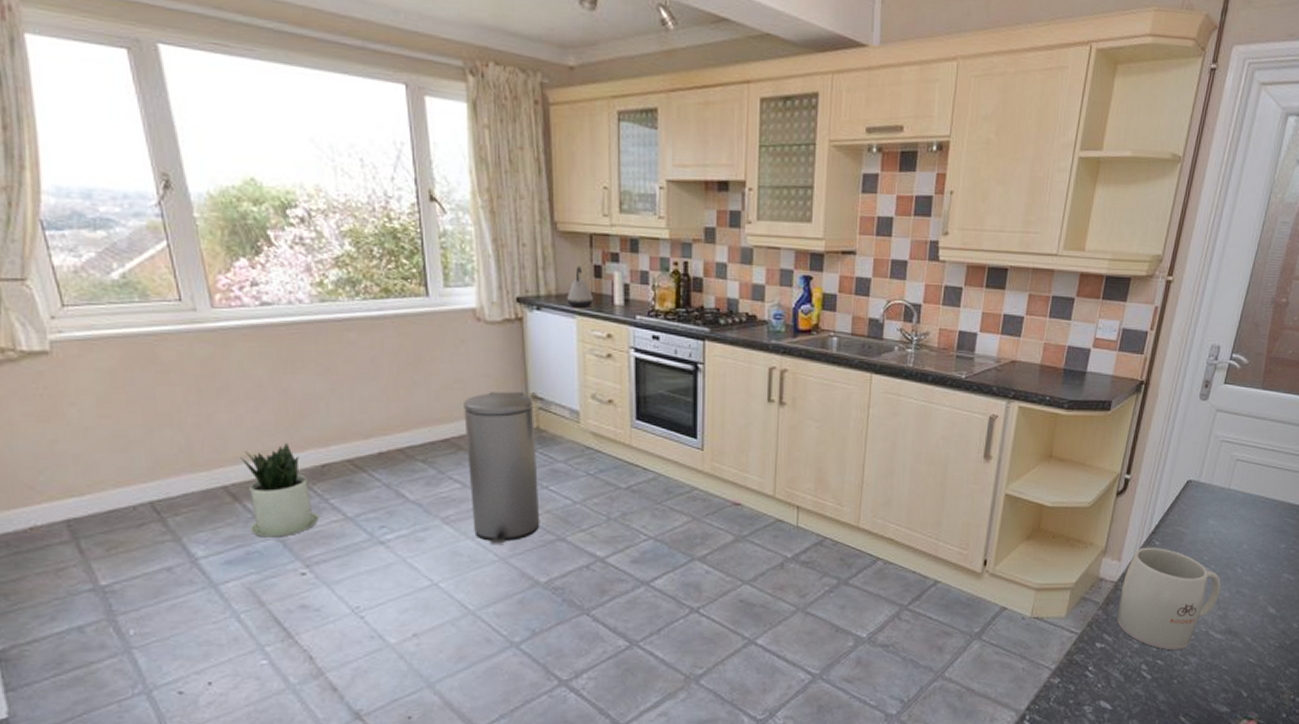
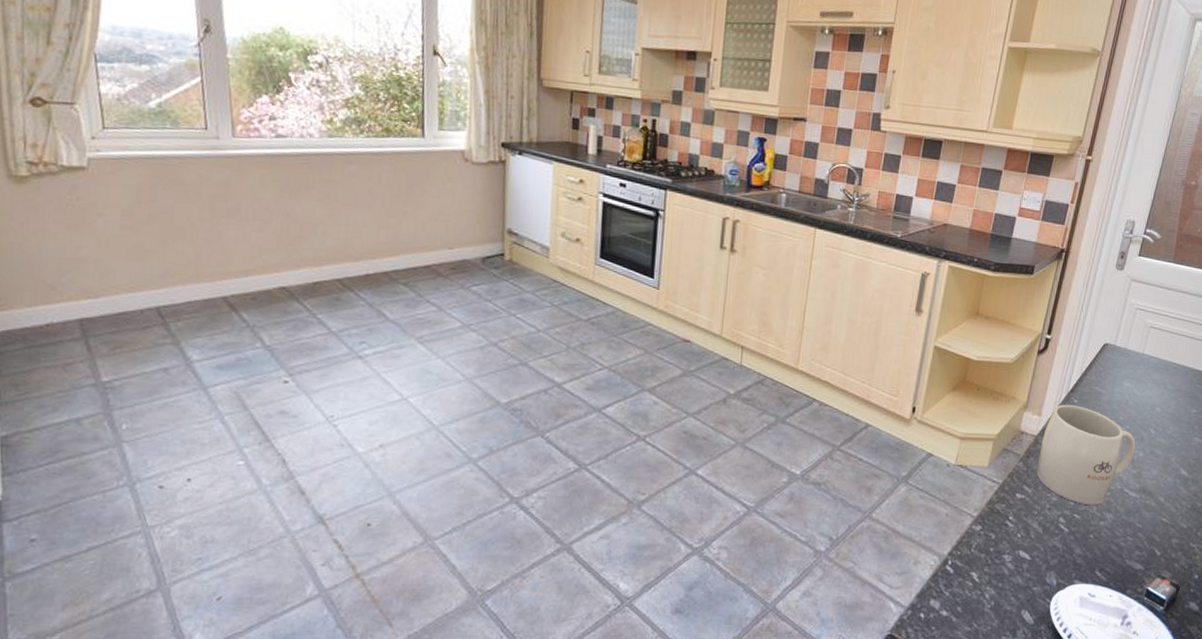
planter: present [240,443,319,538] -> none [242,261,306,347]
pedal bin: present [464,392,540,544] -> none [444,225,510,365]
kettle: present [567,266,593,308] -> none [546,118,570,155]

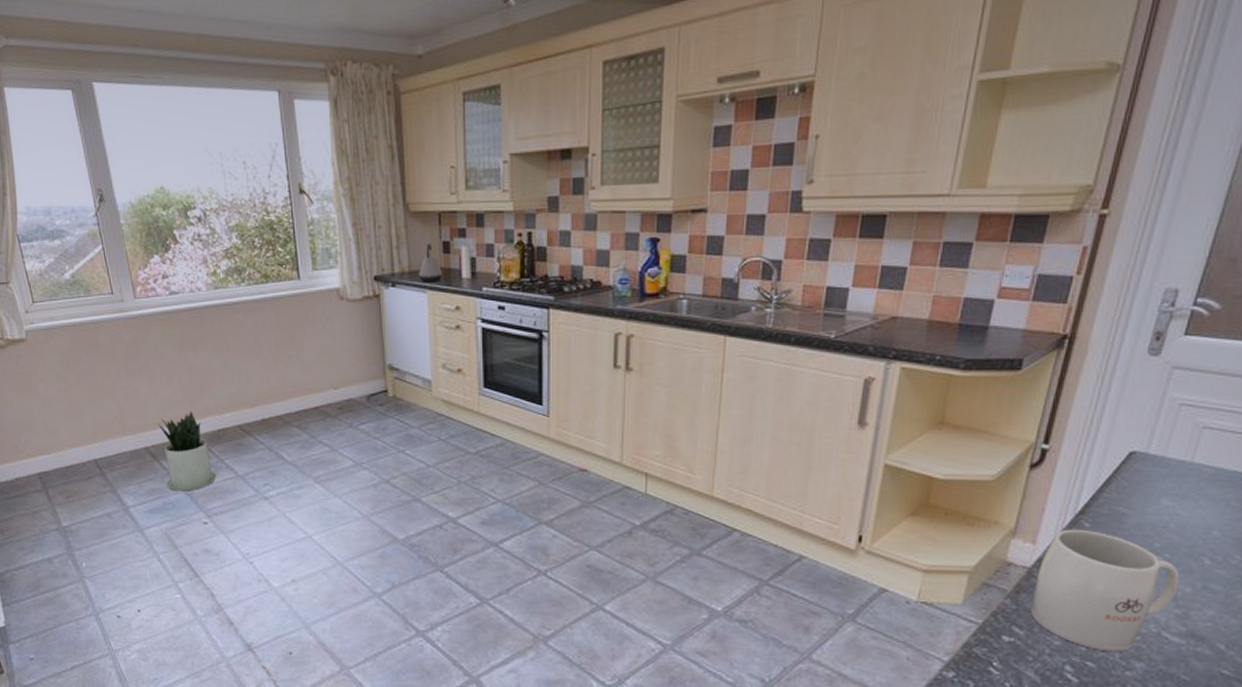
planter: none [242,261,306,347] -> present [158,411,217,491]
kettle: none [546,118,570,155] -> present [419,244,442,283]

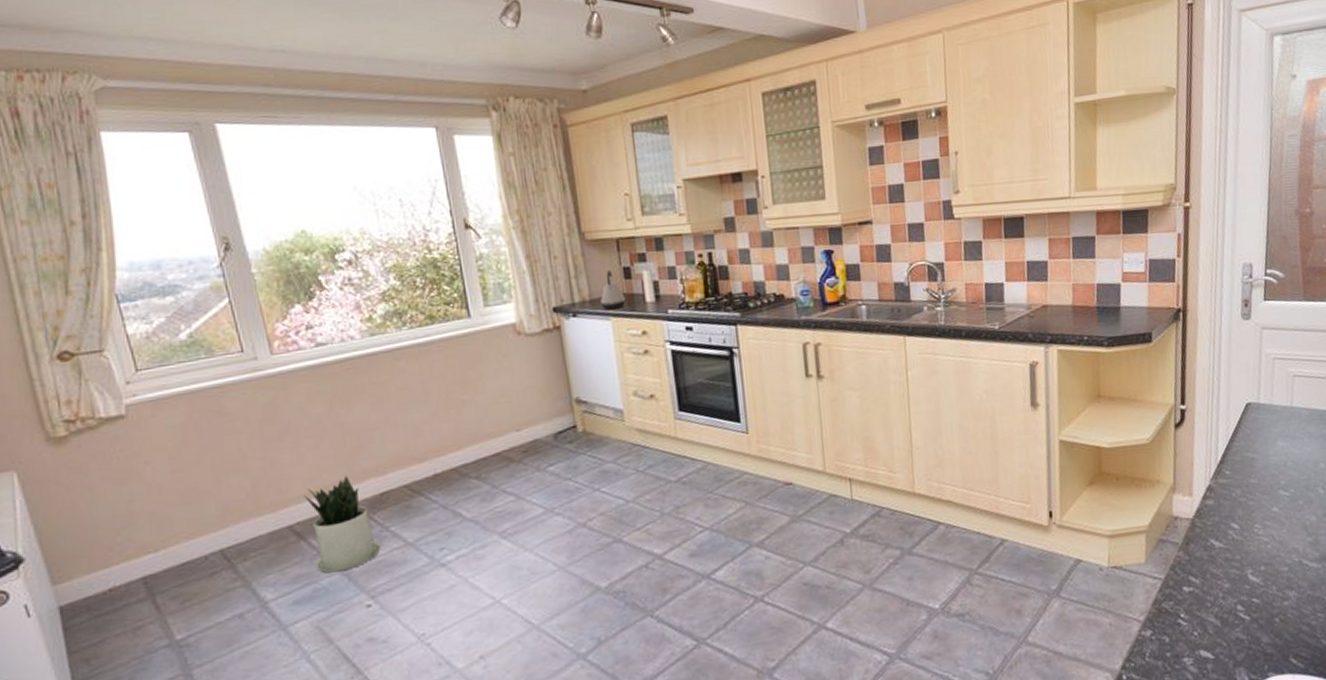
mug: present [1029,529,1180,652] -> none [1199,477,1306,587]

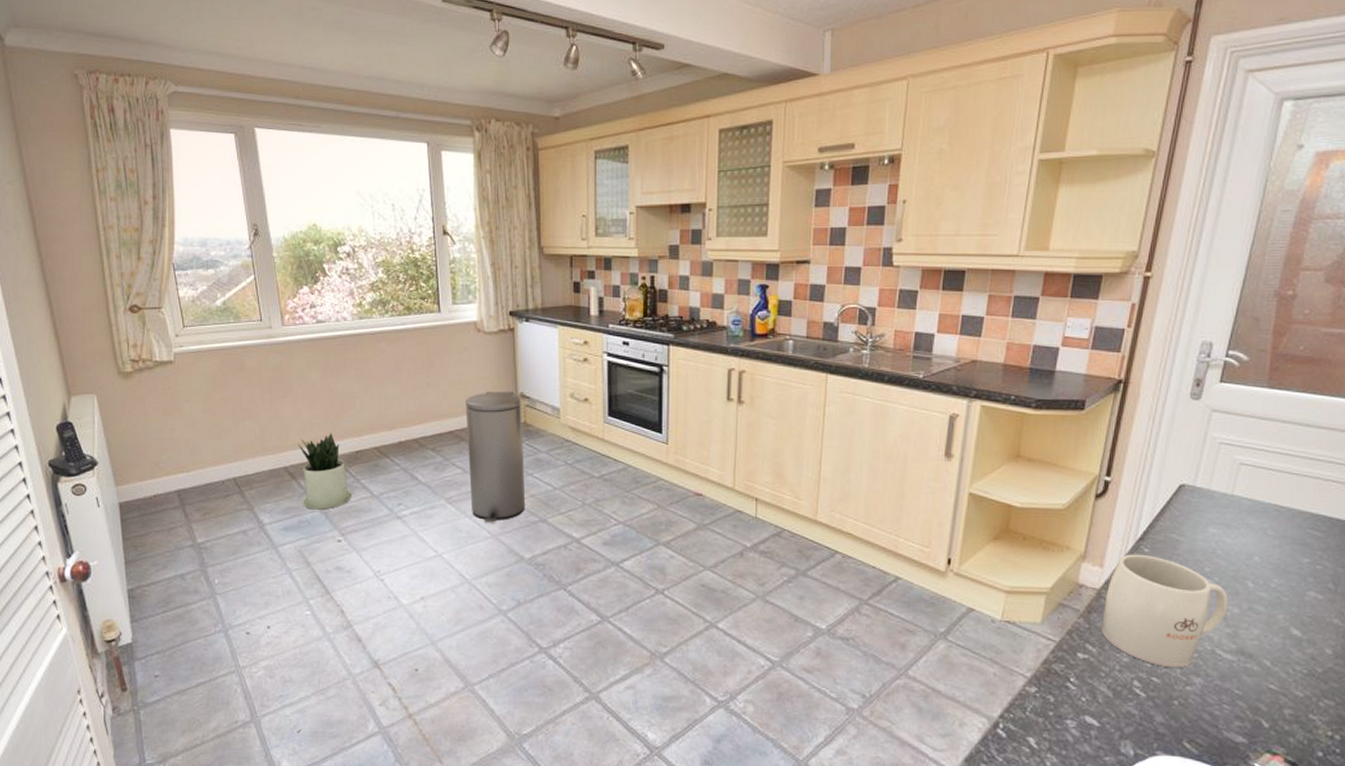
pedal bin: none [511,398,596,554] -> present [466,392,526,523]
kettle: present [600,270,626,310] -> none [551,284,572,319]
mug: none [1199,477,1306,587] -> present [1100,554,1228,669]

